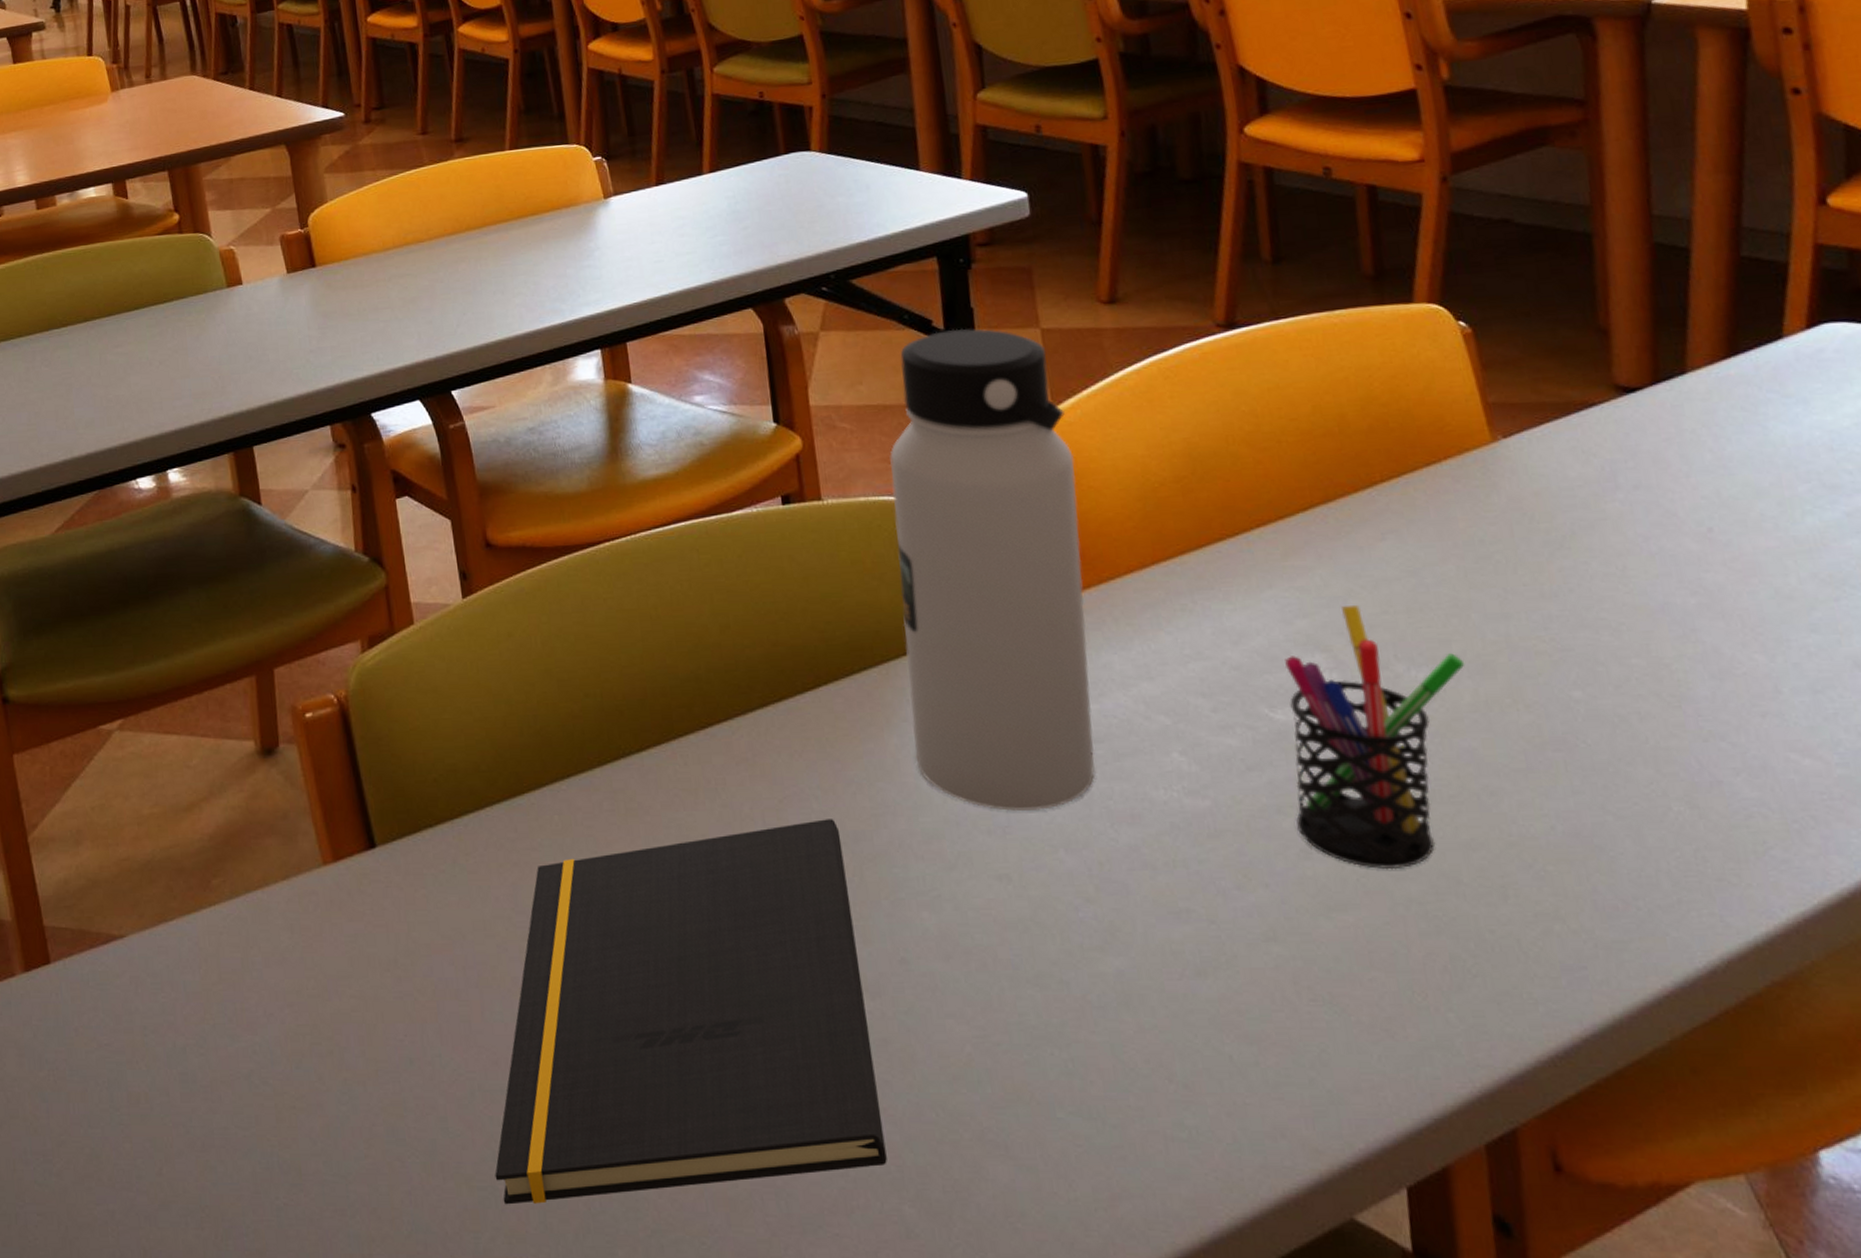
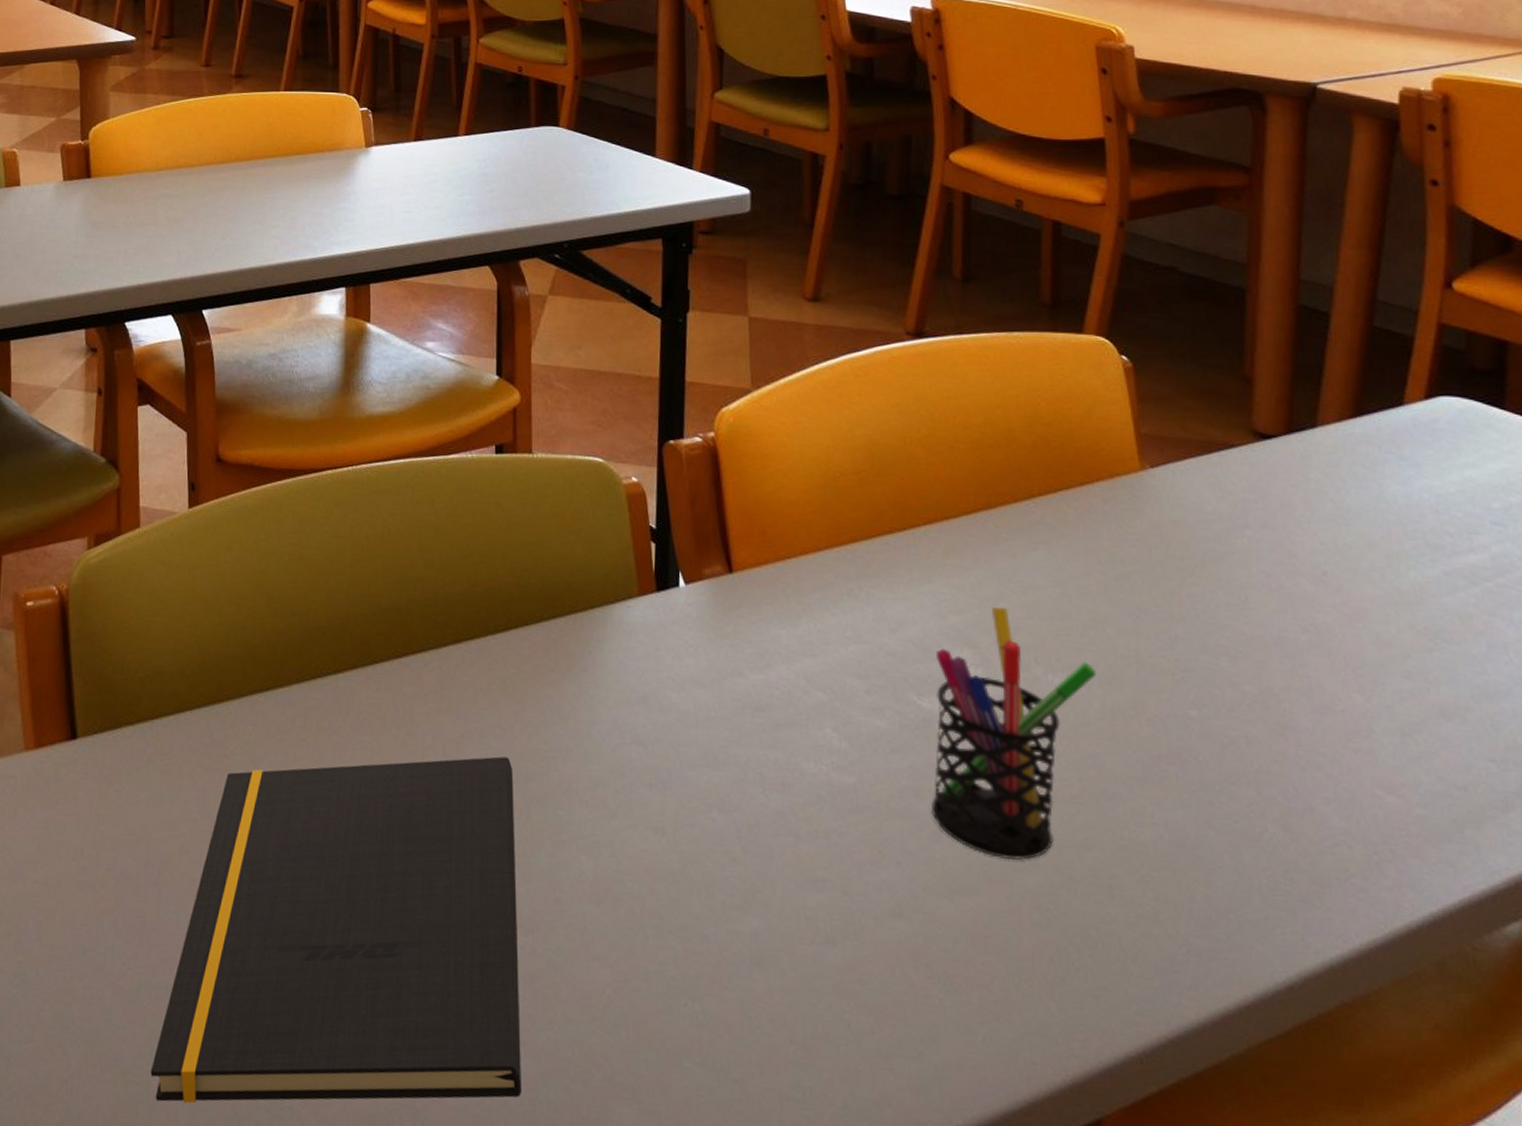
water bottle: present [889,328,1095,812] -> none [591,307,766,770]

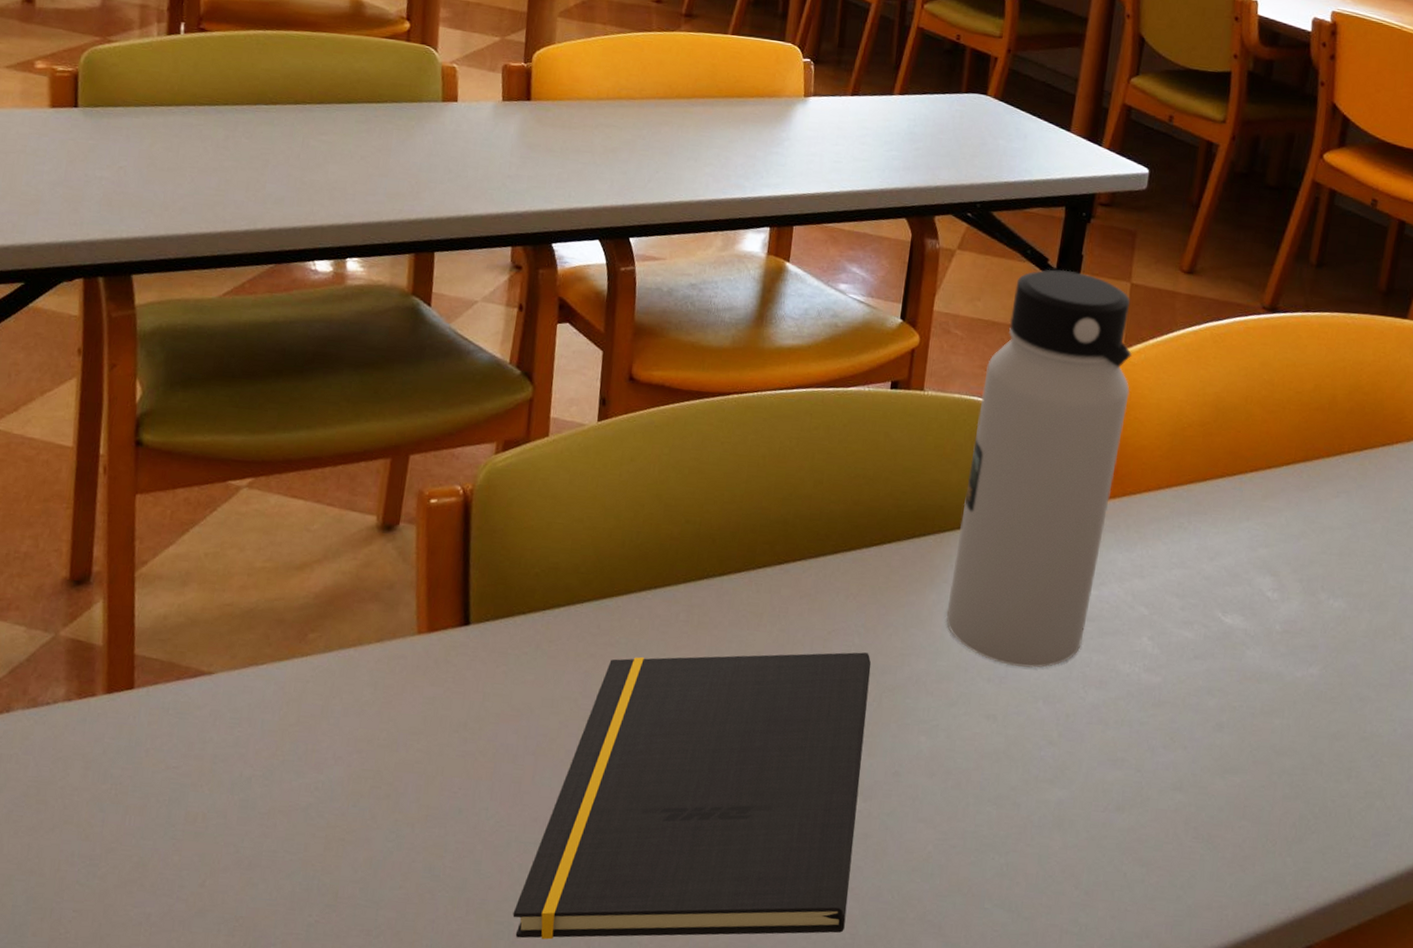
water bottle: none [591,307,766,770] -> present [946,269,1132,668]
pen holder: present [931,607,1097,861] -> none [1218,543,1369,747]

